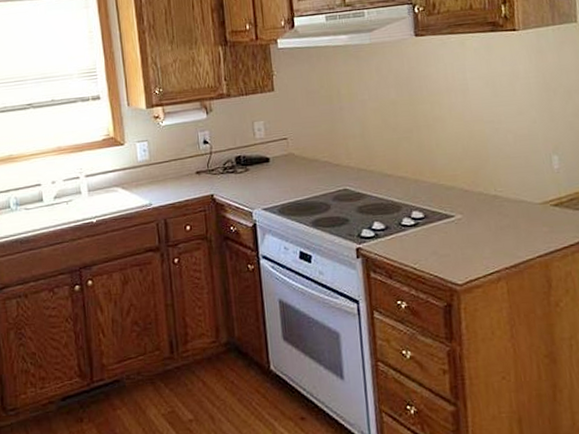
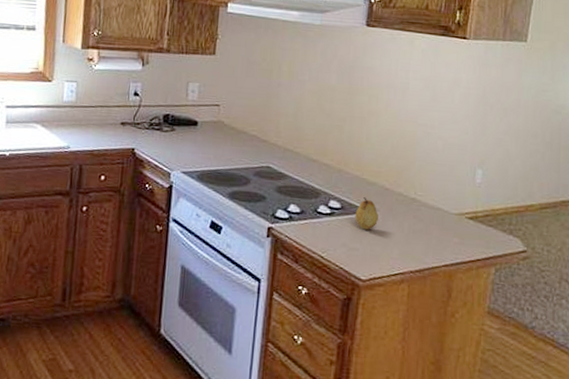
fruit: none [439,203,464,235] -> present [355,197,378,230]

